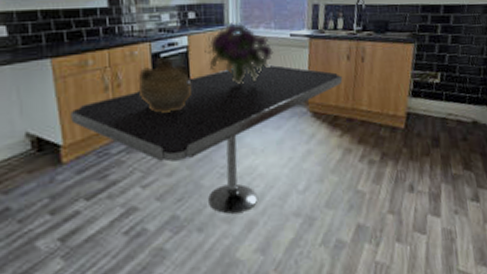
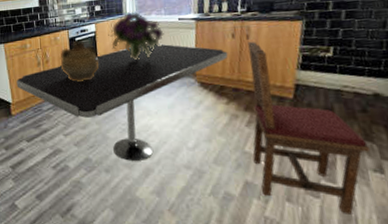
dining chair: none [362,64,469,248] -> present [247,41,371,214]

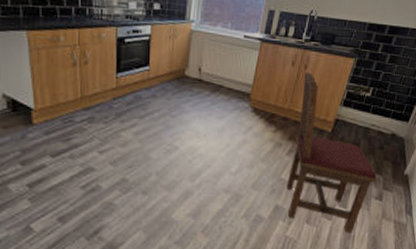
dining table: present [16,42,228,161] -> none [42,59,285,183]
ceramic jug: present [60,40,100,82] -> none [102,42,151,92]
bouquet: present [108,11,164,60] -> none [165,18,227,76]

